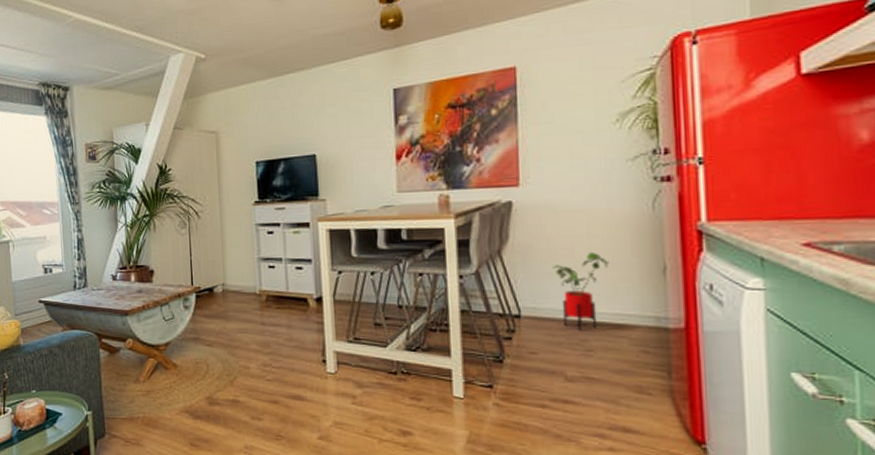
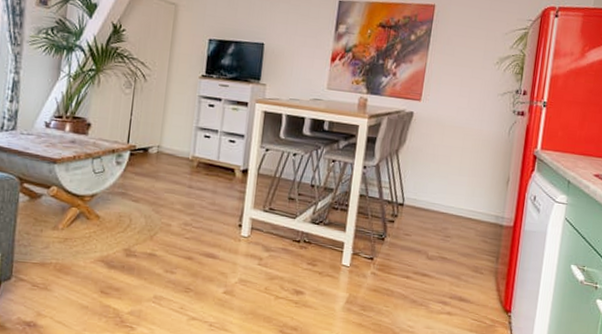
house plant: present [553,251,610,330] -> none [433,160,473,220]

